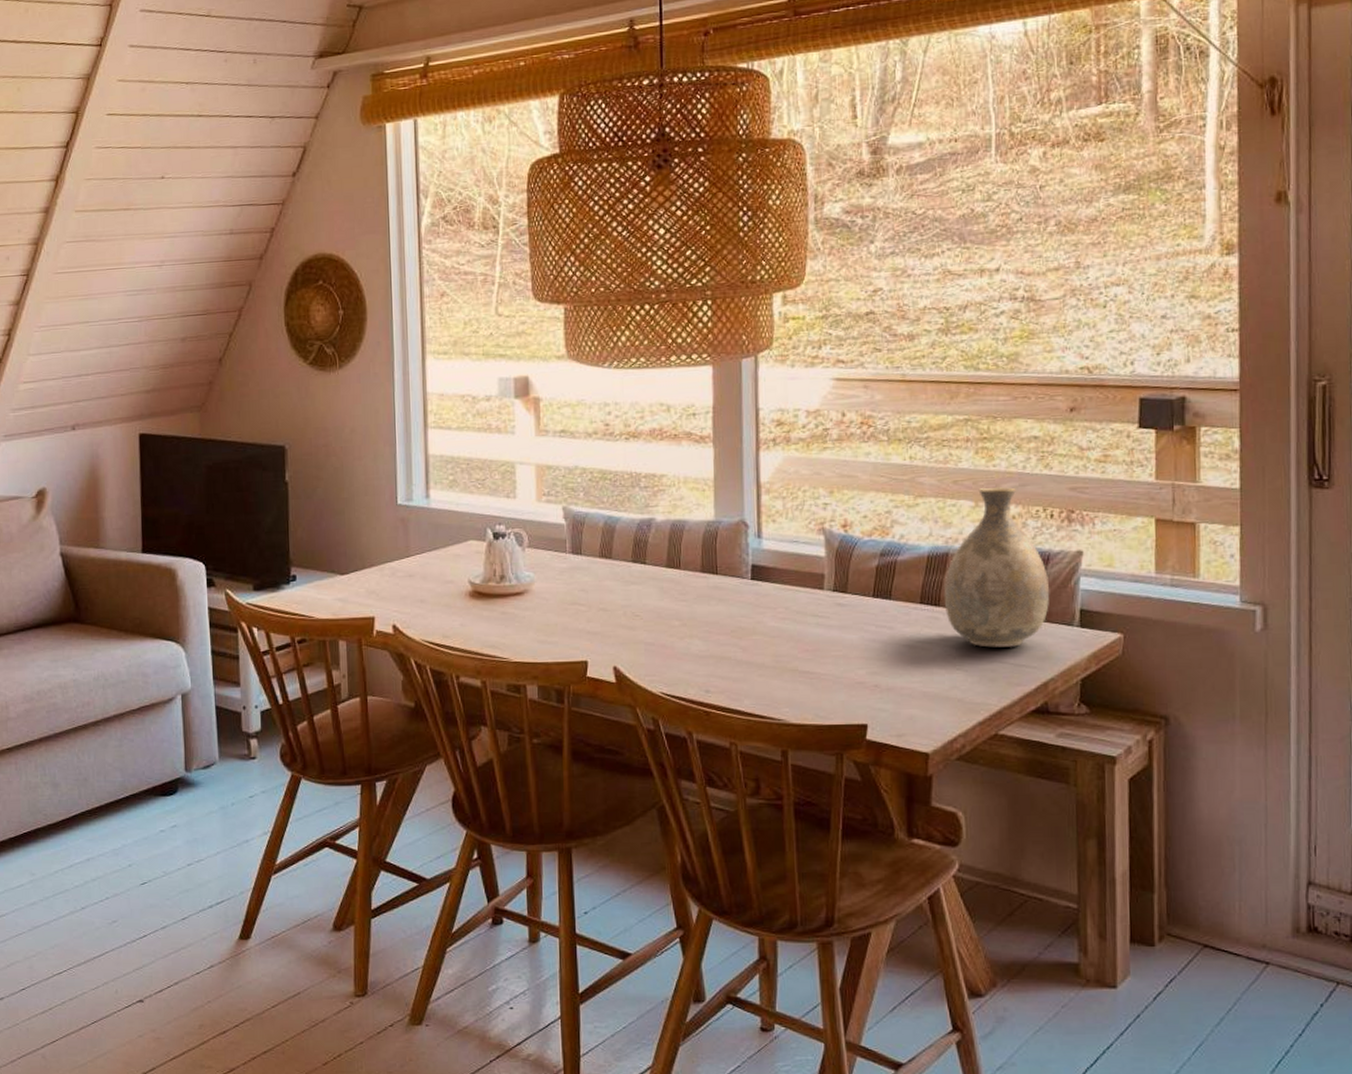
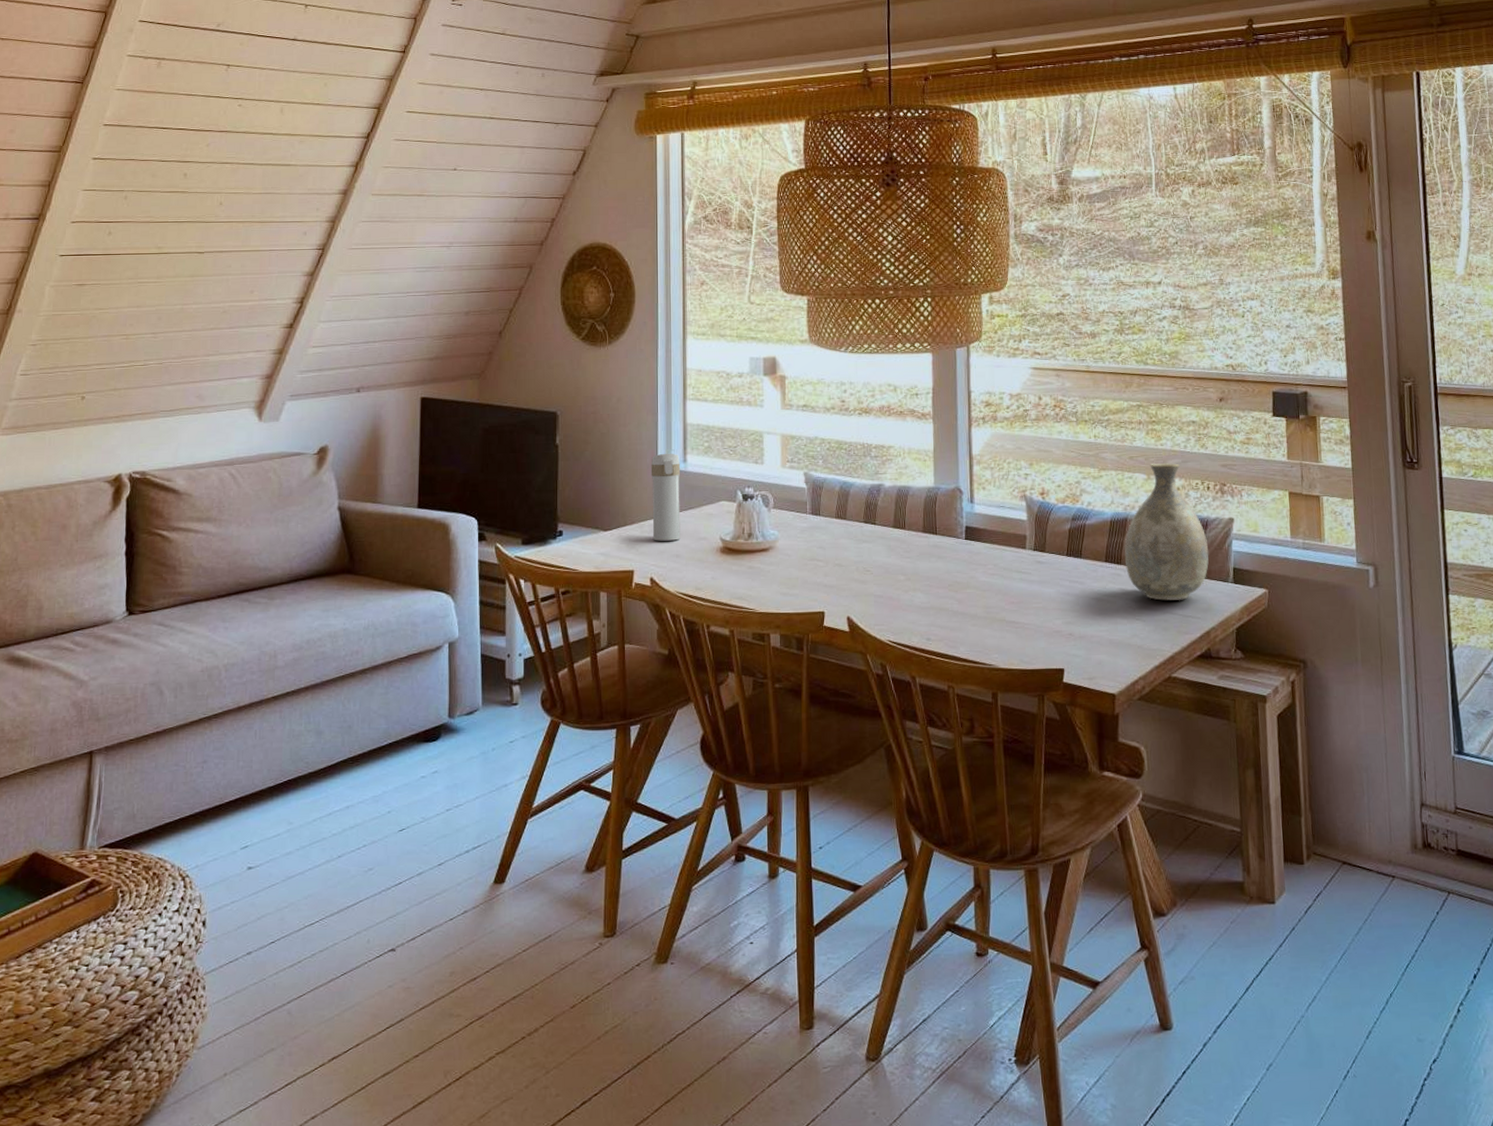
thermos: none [390,488,425,585] -> present [651,453,681,541]

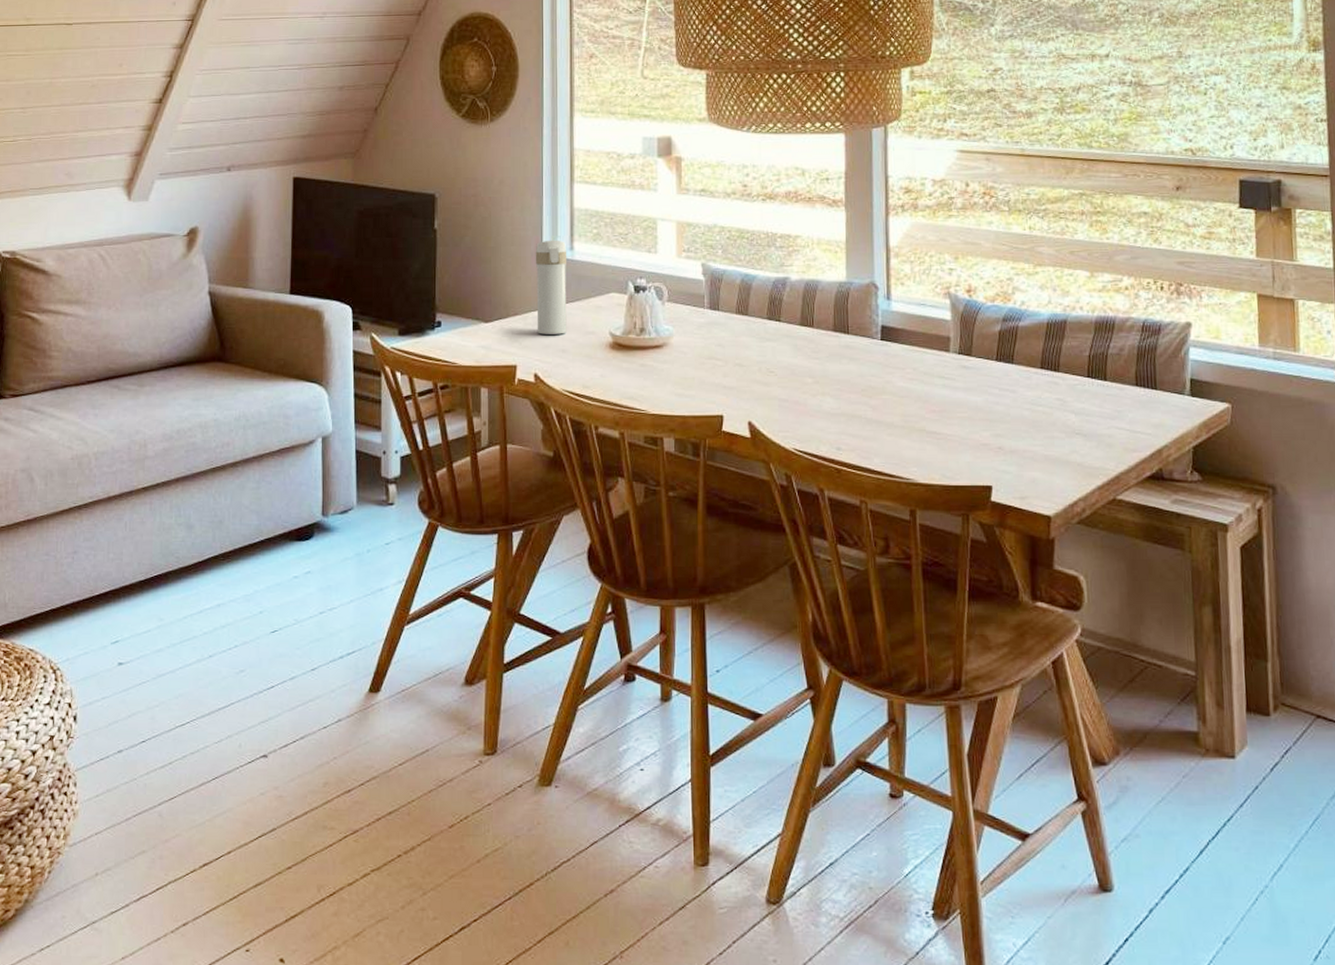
vase: present [1124,462,1209,601] -> none [1062,258,1162,413]

